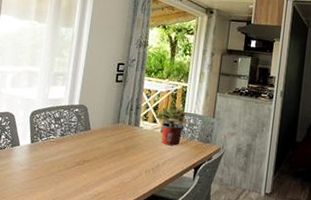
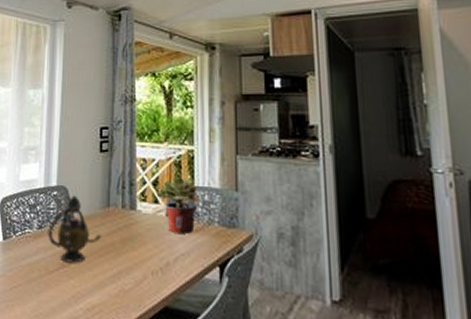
teapot: none [68,113,111,163] -> present [48,195,102,263]

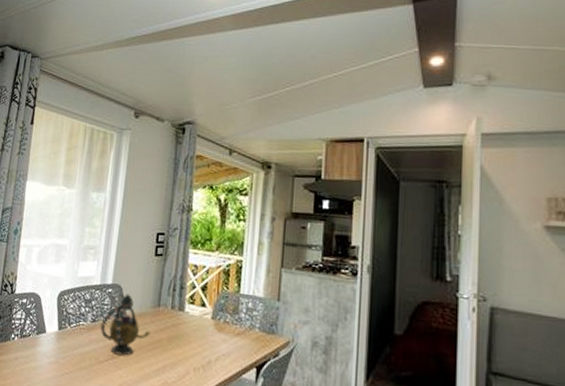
potted plant: present [156,176,201,234] -> none [204,283,245,337]

